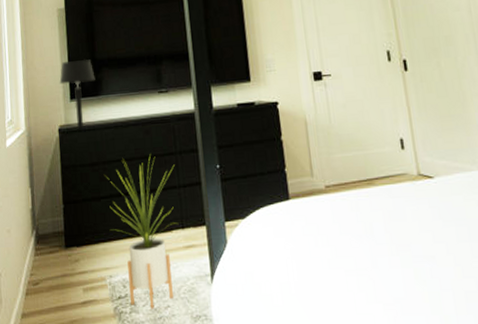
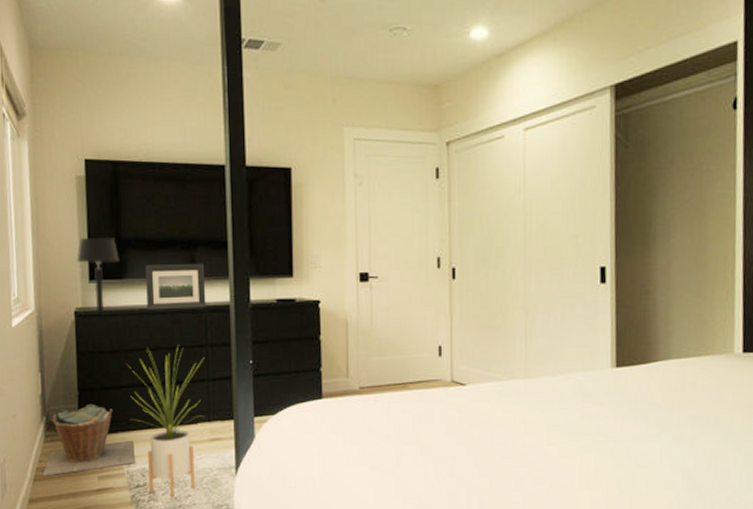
laundry basket: none [33,215,116,290] -> present [42,403,135,476]
picture frame: none [118,75,174,124] -> present [145,263,206,311]

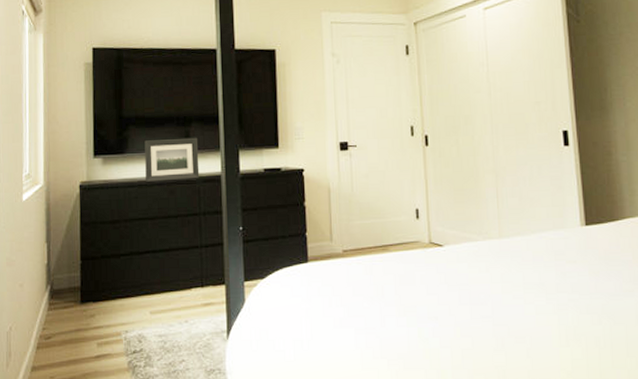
laundry basket: present [42,403,135,476] -> none [45,271,132,344]
table lamp: present [77,236,119,313] -> none [83,116,121,186]
house plant: present [128,345,204,498] -> none [127,214,198,363]

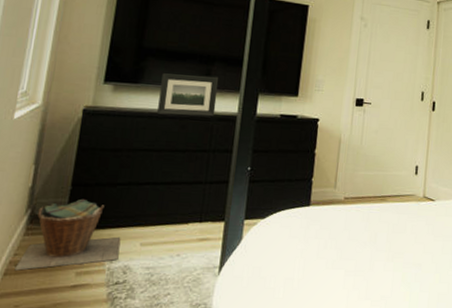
laundry basket: none [45,271,132,344] -> present [14,198,121,271]

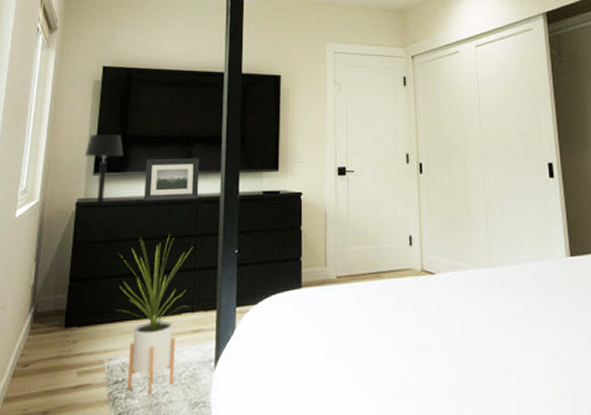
laundry basket: present [14,198,121,271] -> none [21,293,118,372]
table lamp: none [95,43,138,113] -> present [84,133,124,204]
house plant: none [124,148,205,296] -> present [119,235,193,395]

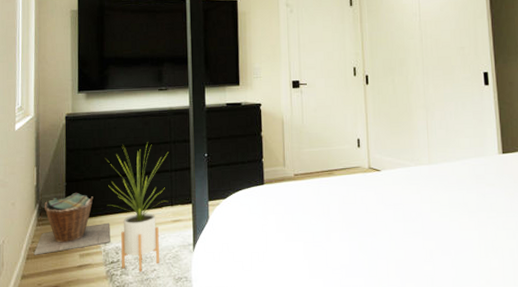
laundry basket: none [21,293,118,372] -> present [33,192,111,255]
table lamp: present [84,133,124,204] -> none [69,56,102,117]
picture frame: present [144,158,200,202] -> none [123,76,171,115]

